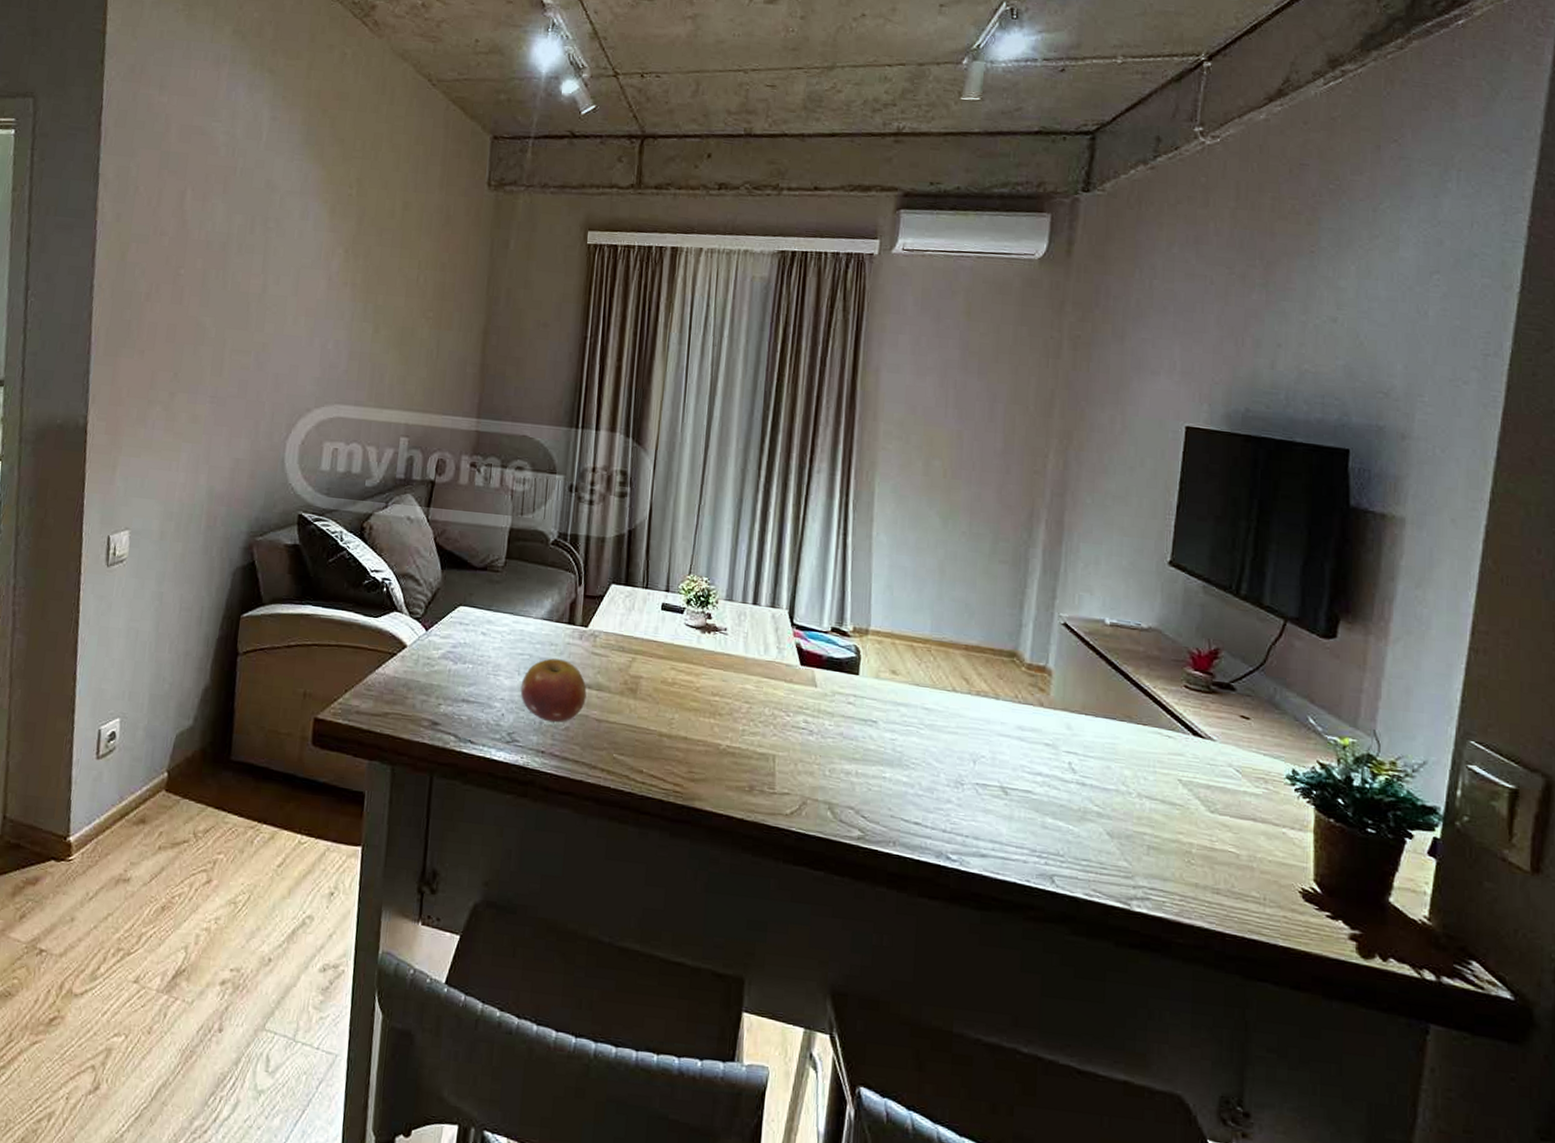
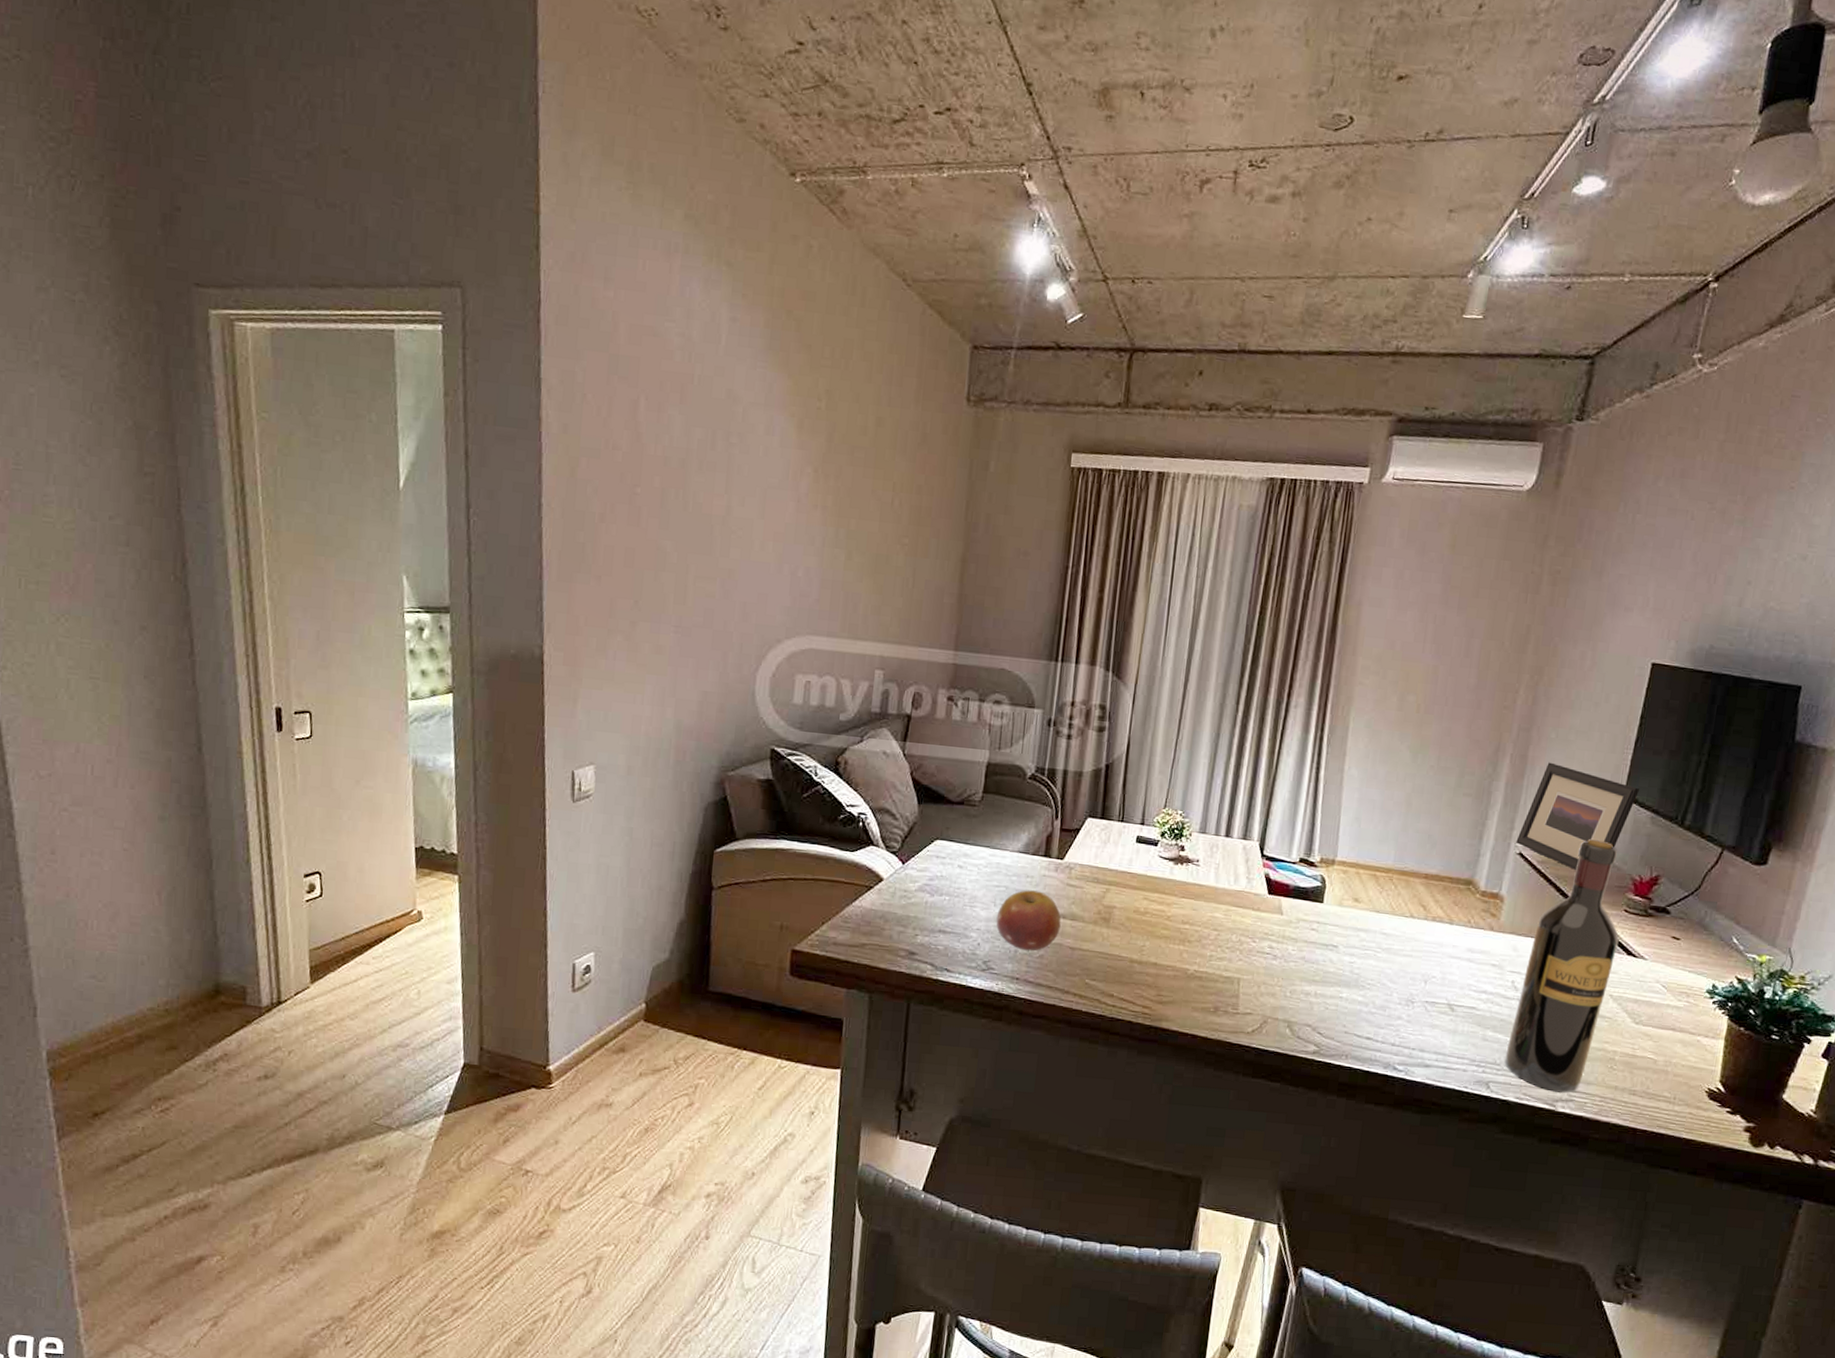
picture frame: none [1059,528,1186,642] -> present [1516,762,1639,870]
wine bottle: none [1068,609,1182,890] -> present [1504,839,1619,1093]

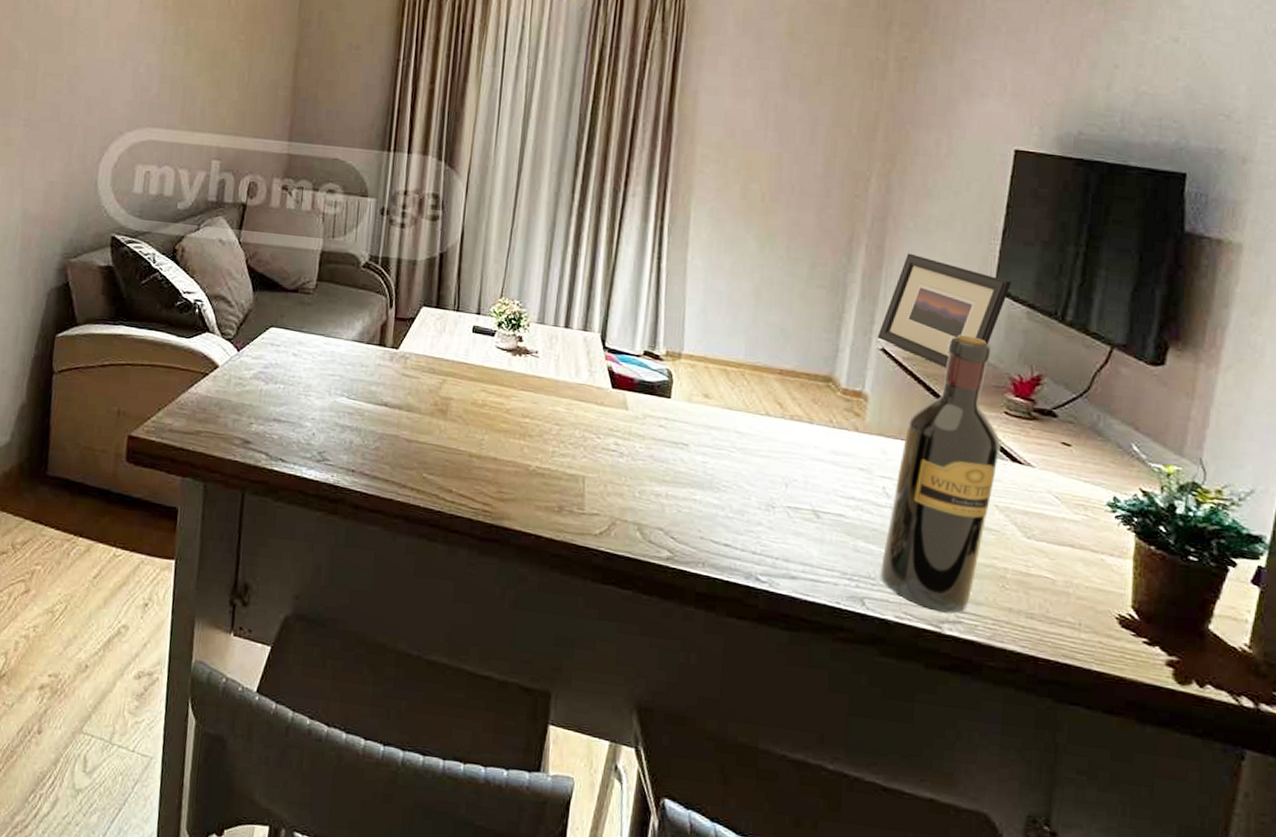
fruit: present [996,890,1061,951] -> none [331,379,397,443]

